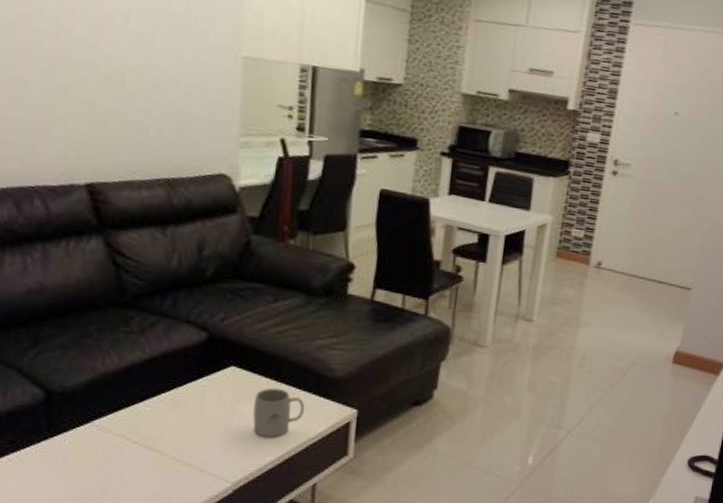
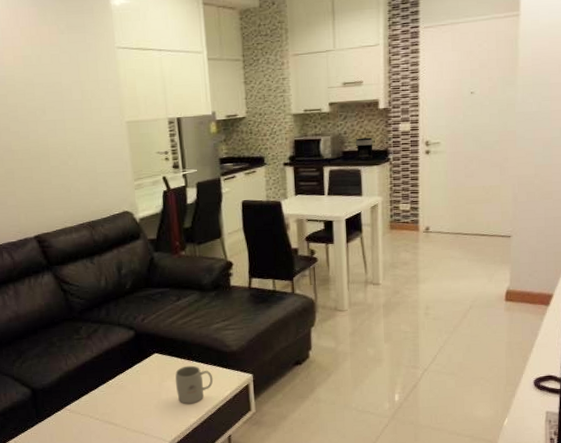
coffee maker: none [526,139,560,171] -> present [353,137,381,162]

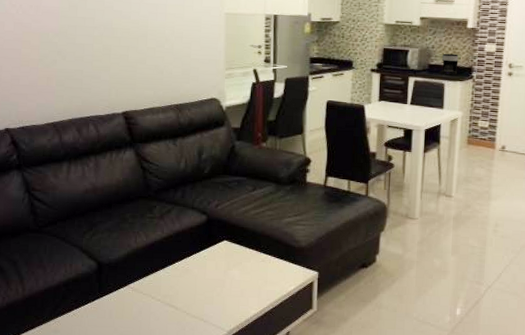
mug: present [175,365,214,405] -> none [240,256,279,296]

